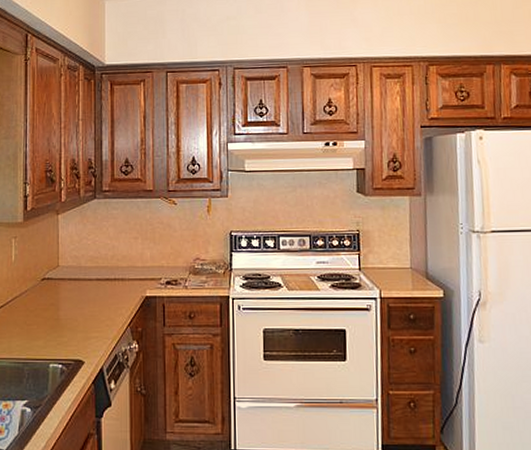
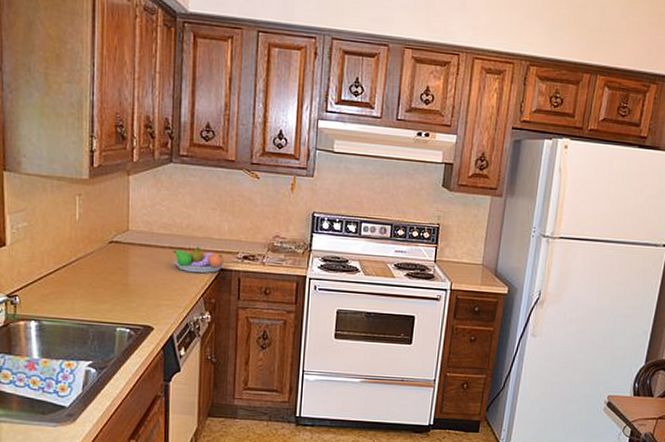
fruit bowl: none [99,276,149,302] -> present [173,246,225,273]

